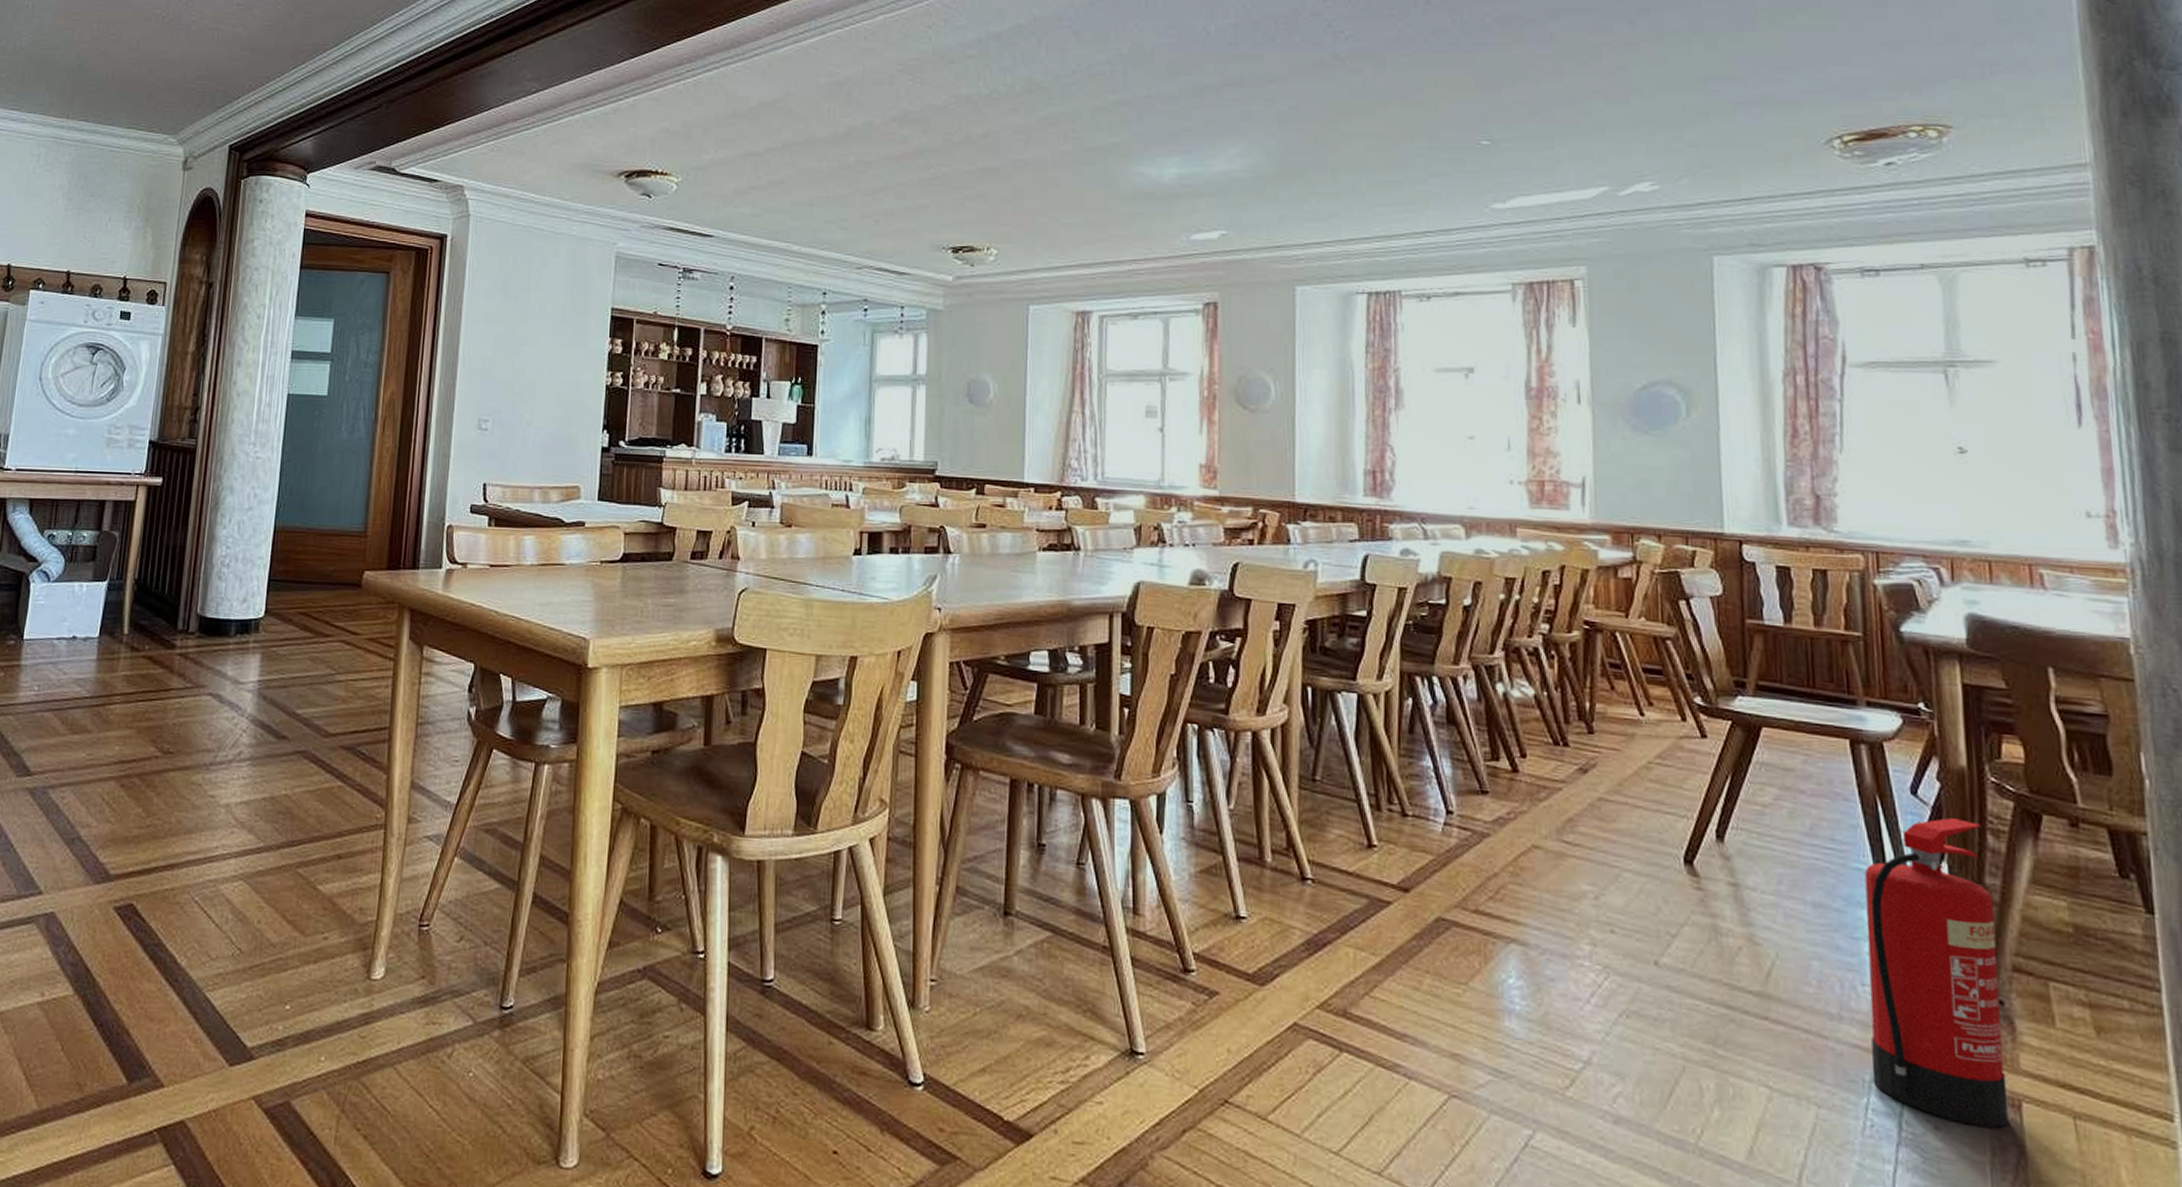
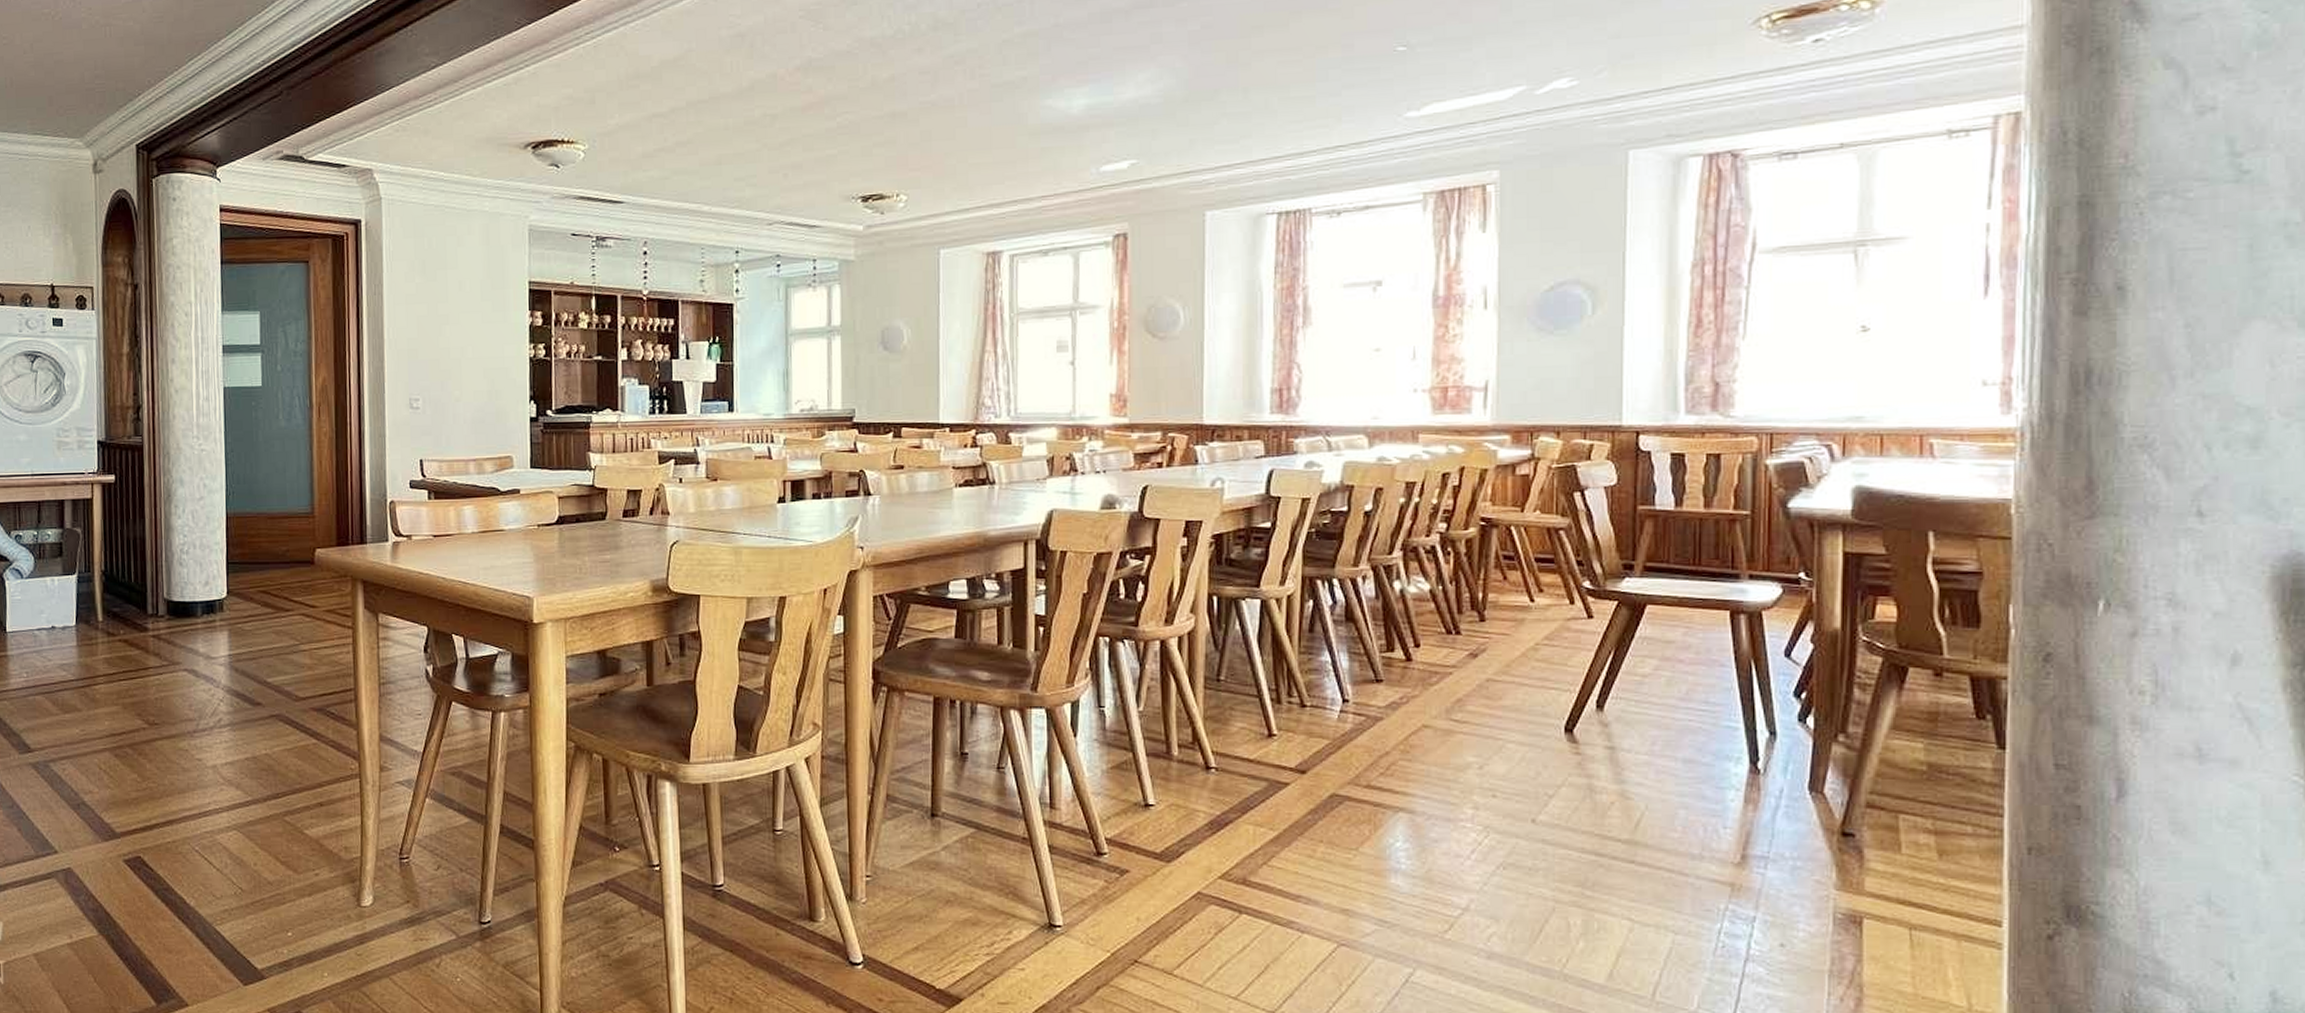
fire extinguisher: present [1864,818,2008,1128] -> none [1727,676,1853,941]

